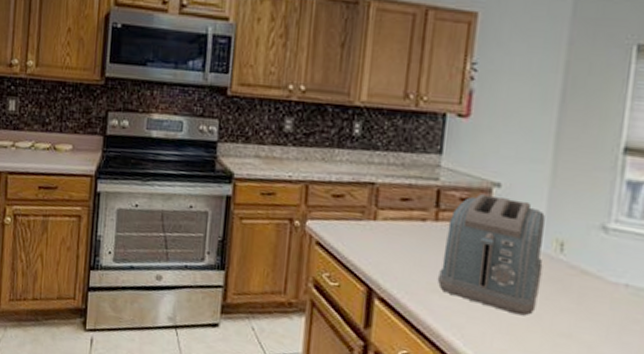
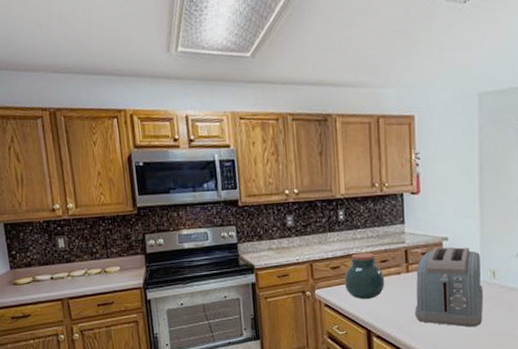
jar: none [346,182,403,247] -> present [344,252,385,299]

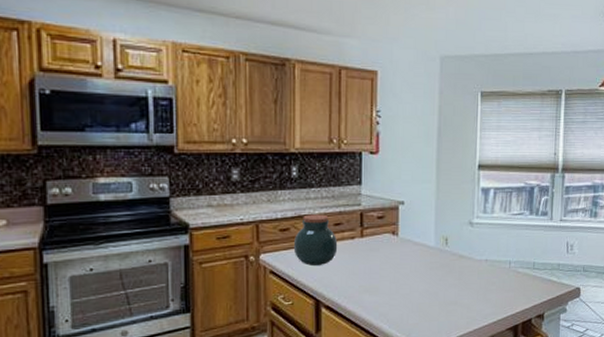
toaster: present [414,246,484,328] -> none [366,211,436,296]

